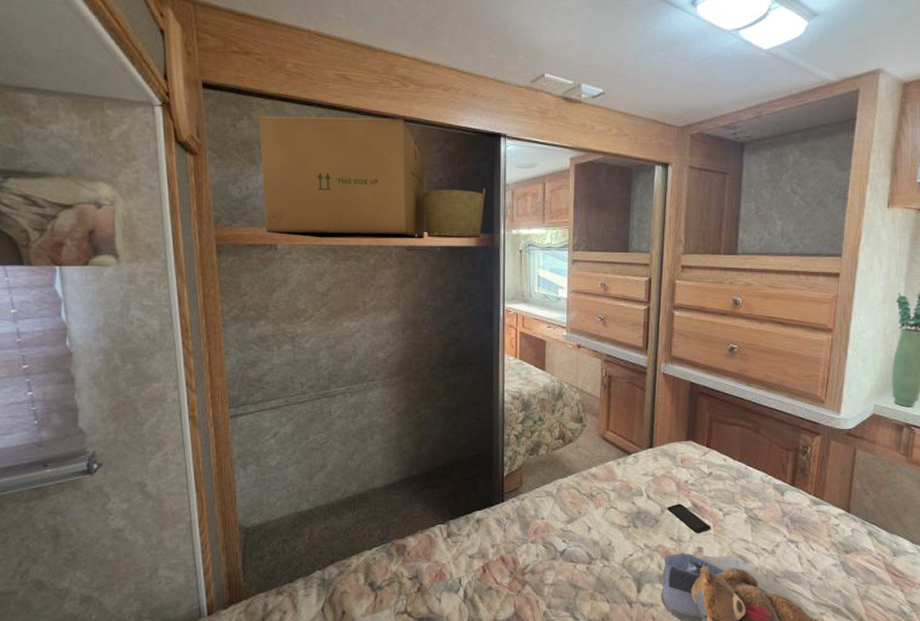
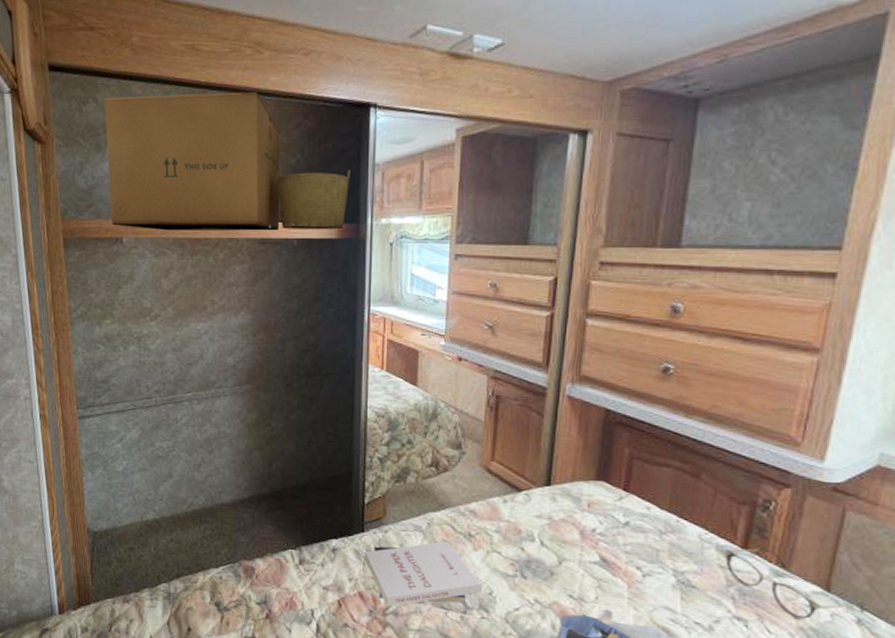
books: none [504,503,603,567] -> present [364,541,482,607]
mobile phone: present [667,503,711,534] -> none [566,555,625,595]
eyeglasses: none [779,484,873,536] -> present [724,548,866,619]

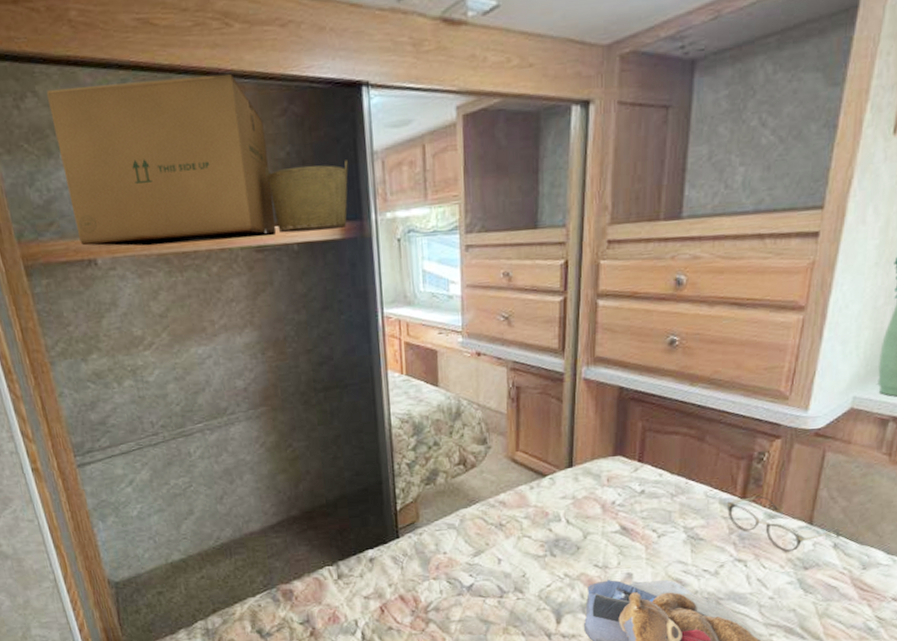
books: present [364,541,482,607] -> none [401,534,515,605]

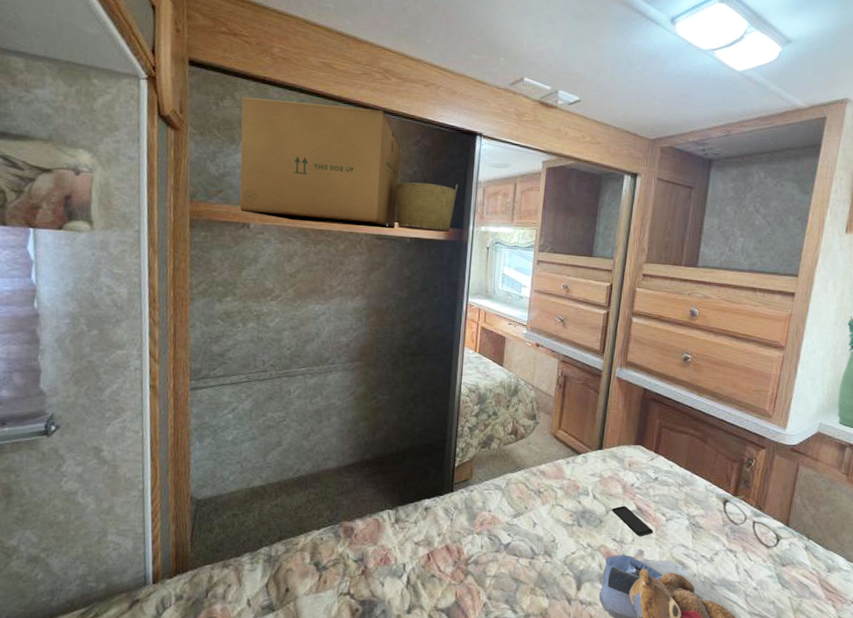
mobile phone: none [590,527,643,559] -> present [612,506,654,537]

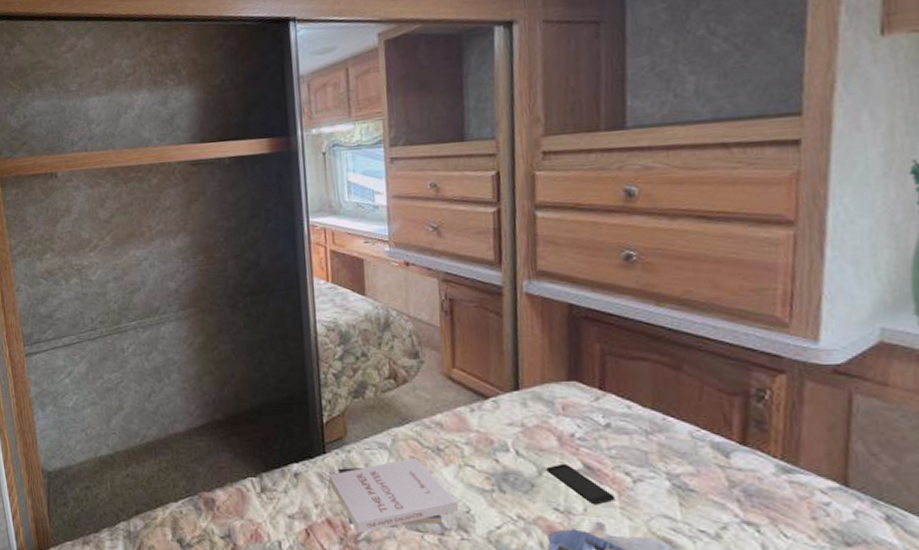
box: present [239,96,400,229] -> none [31,19,210,162]
basket: present [395,178,458,232] -> none [202,84,277,149]
books: none [452,497,547,557] -> present [328,457,458,533]
eyeglasses: present [722,495,811,548] -> none [721,443,894,519]

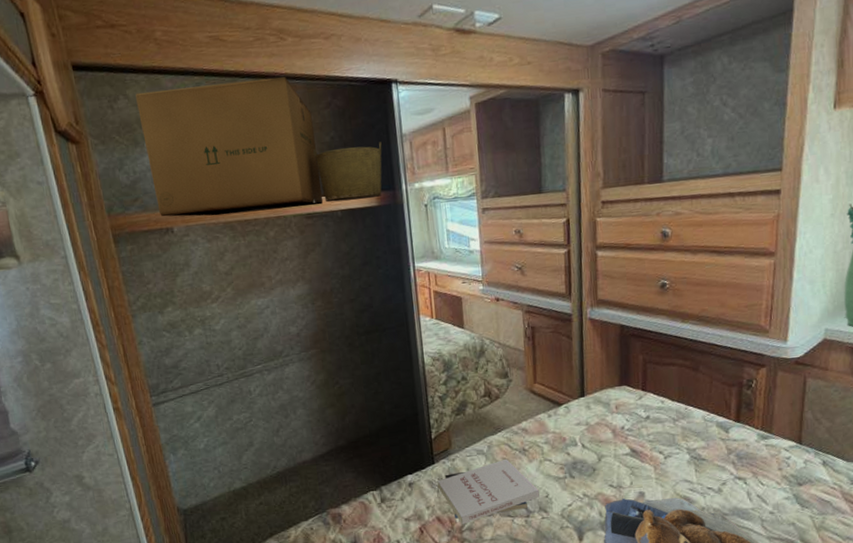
box: none [31,19,210,162] -> present [136,77,324,217]
basket: none [202,84,277,149] -> present [313,142,383,203]
mobile phone: present [546,463,616,505] -> none [604,450,652,479]

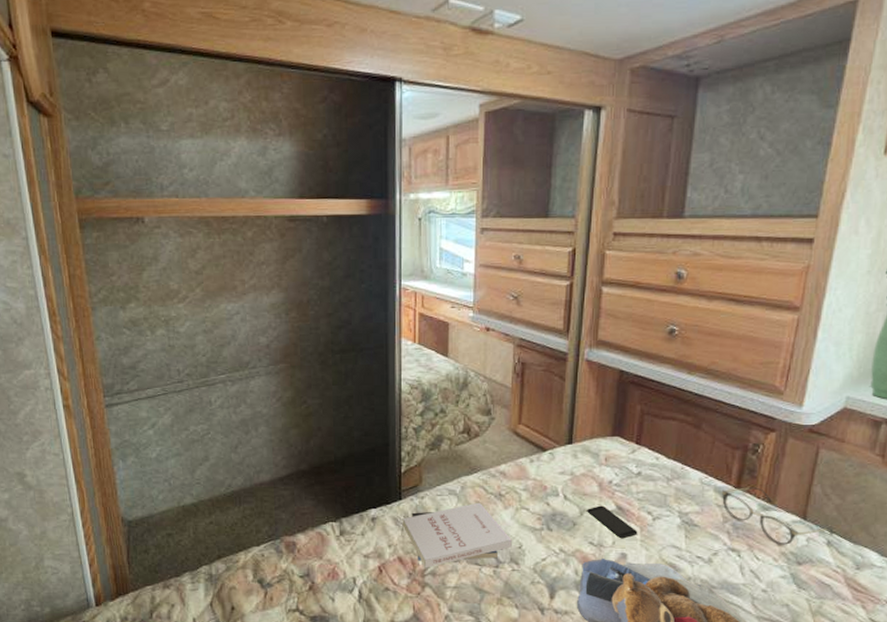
box: present [136,77,324,217] -> none [117,63,309,209]
basket: present [313,142,383,203] -> none [303,145,378,207]
mobile phone: none [604,450,652,479] -> present [587,505,638,539]
eyeglasses: none [723,419,828,470] -> present [721,487,834,545]

